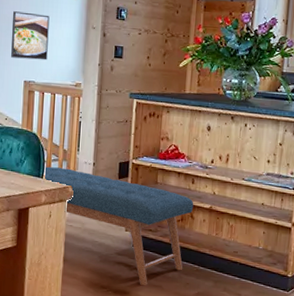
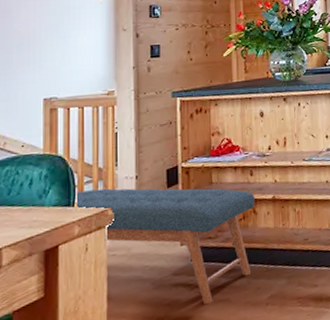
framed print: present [11,11,50,61] -> none [26,23,71,75]

